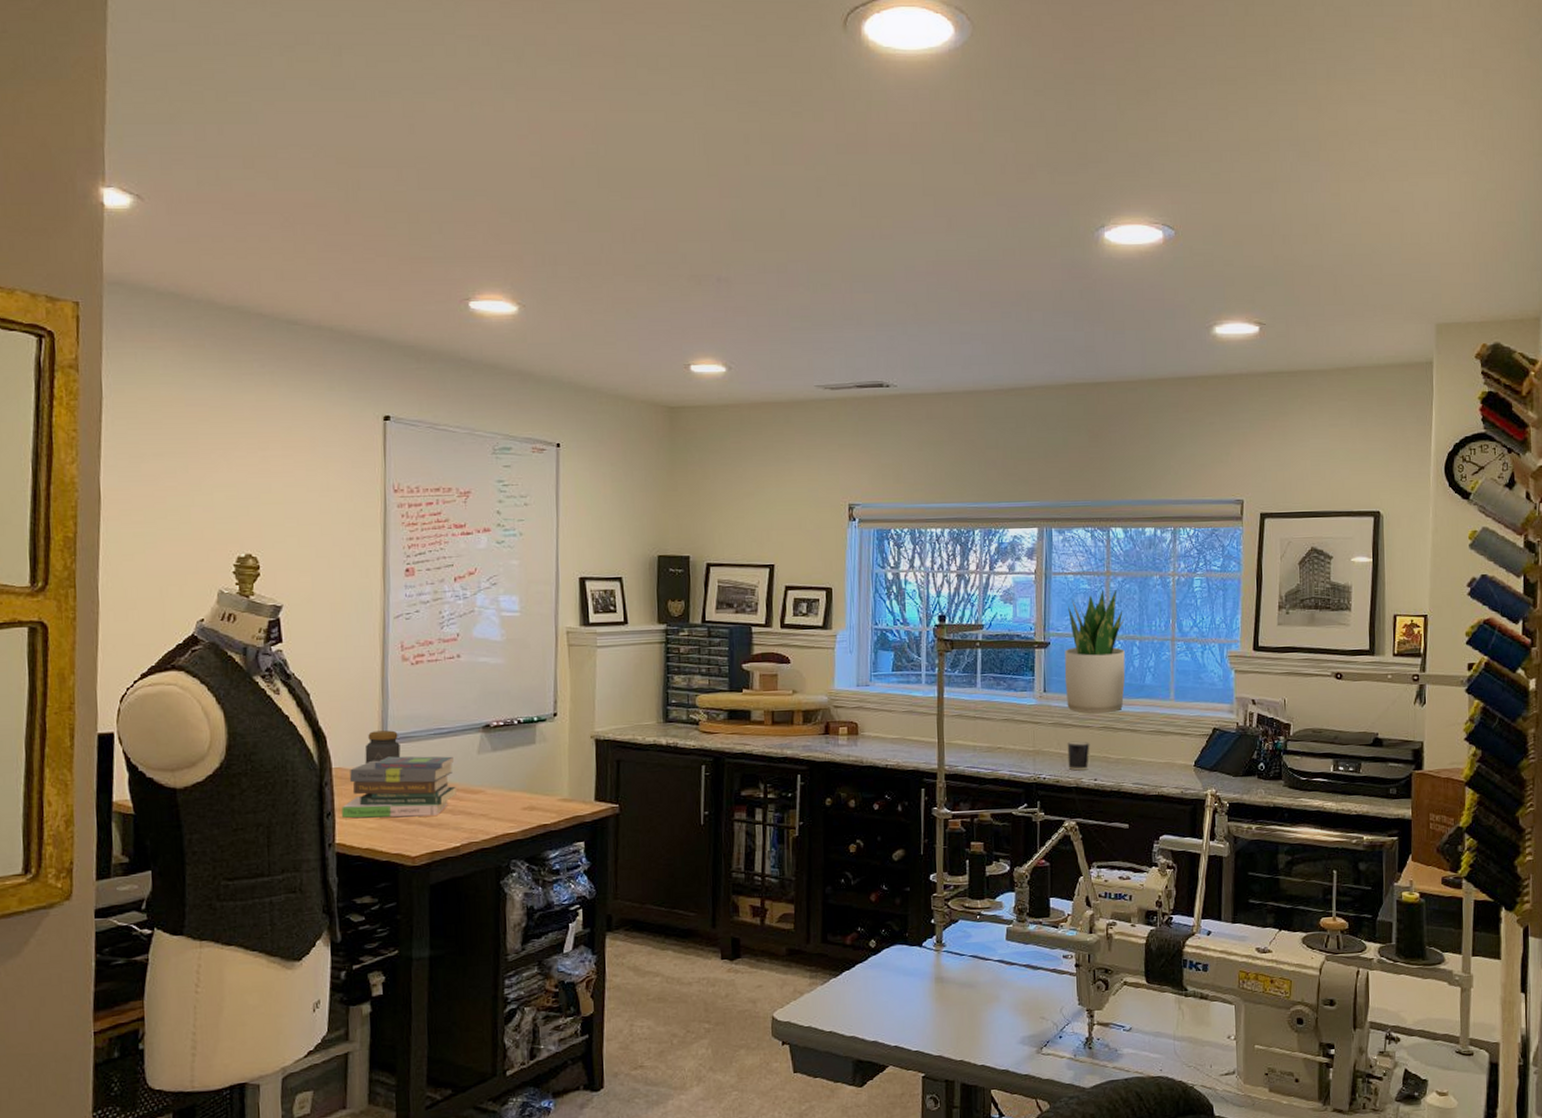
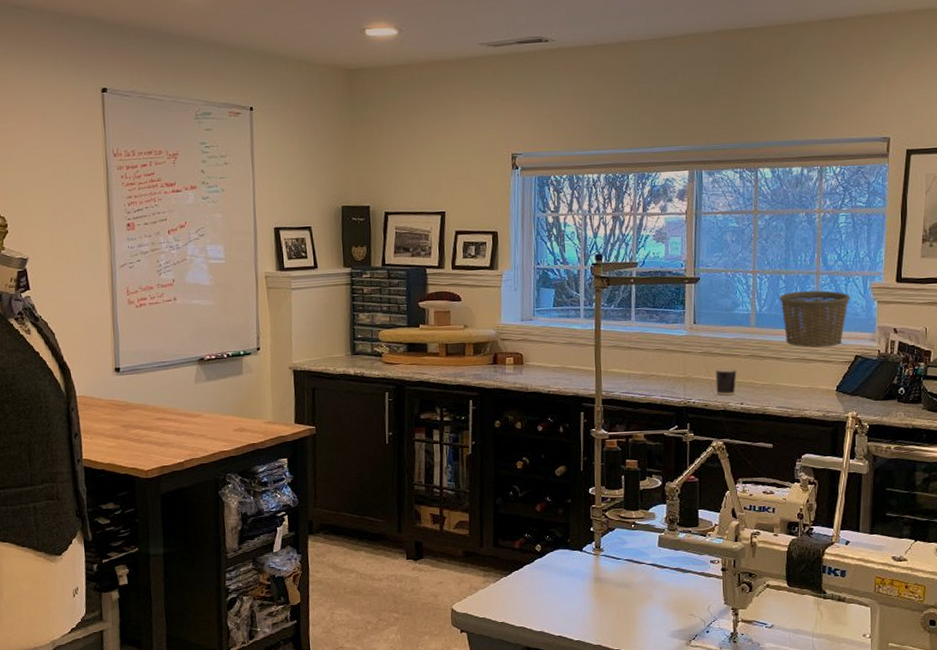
books: present [342,756,456,818] -> none [86,385,179,438]
jar: present [365,730,401,765] -> none [102,364,132,393]
planter: present [1064,590,1126,714] -> none [713,227,772,344]
basket: none [1134,658,1207,720] -> present [780,290,851,348]

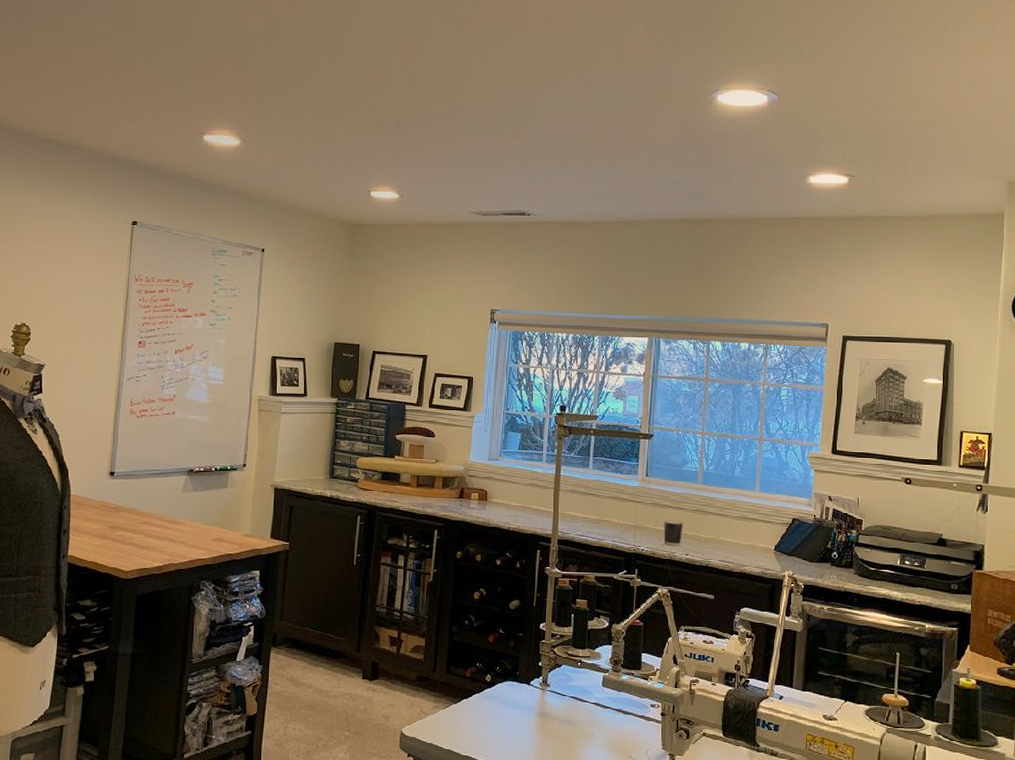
basket: present [780,290,851,348] -> none [725,454,790,508]

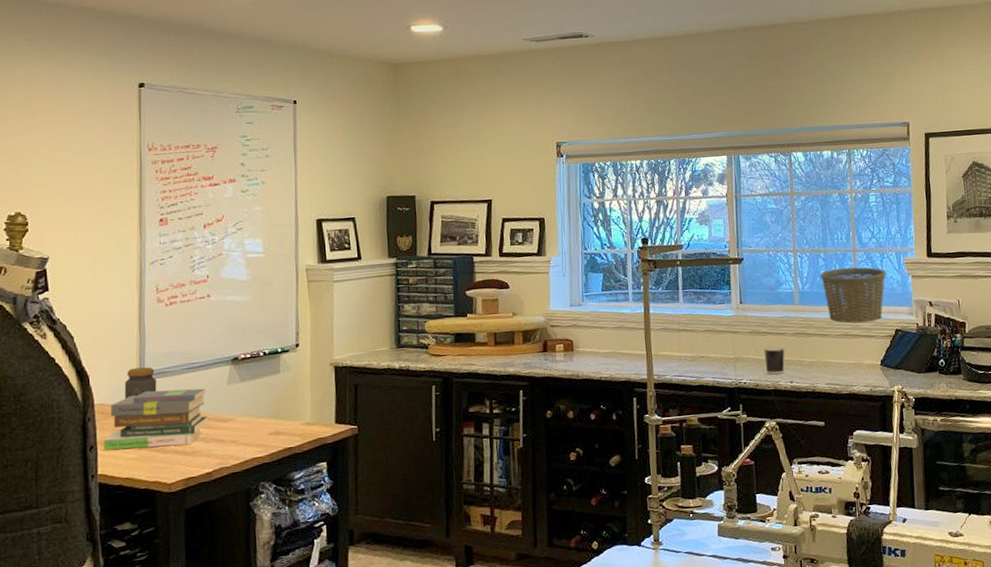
books: none [75,489,163,540] -> present [103,388,209,450]
jar: none [96,468,123,494] -> present [124,367,157,400]
basket: none [725,454,790,508] -> present [820,267,887,324]

